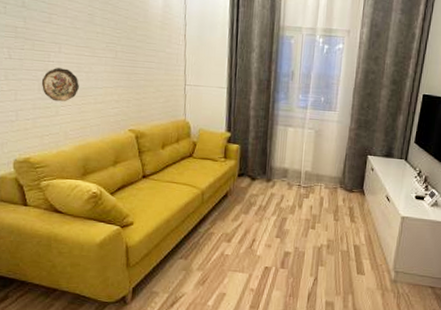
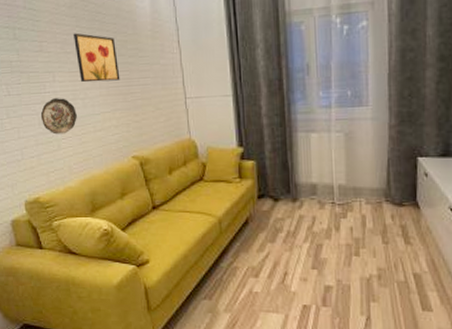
wall art: none [84,11,127,61] -> present [72,33,120,83]

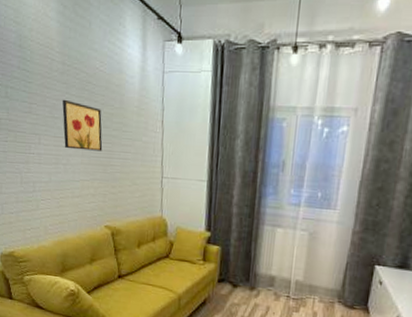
decorative plate: present [40,98,77,135] -> none [23,160,58,196]

